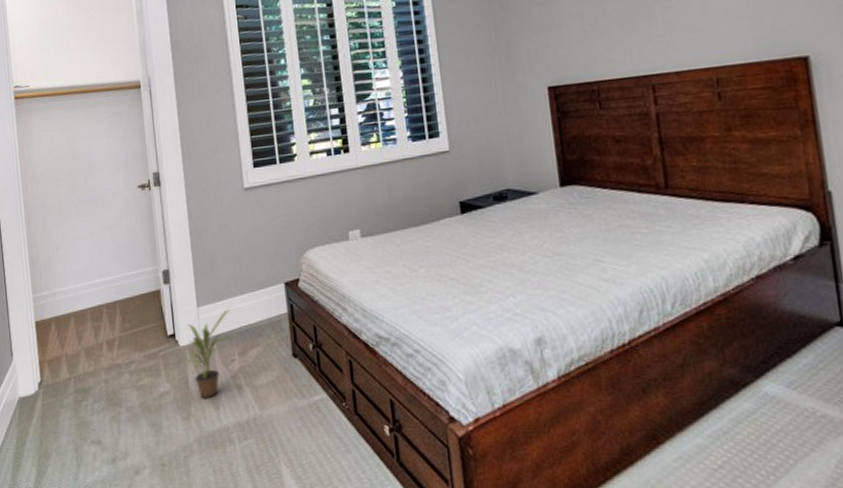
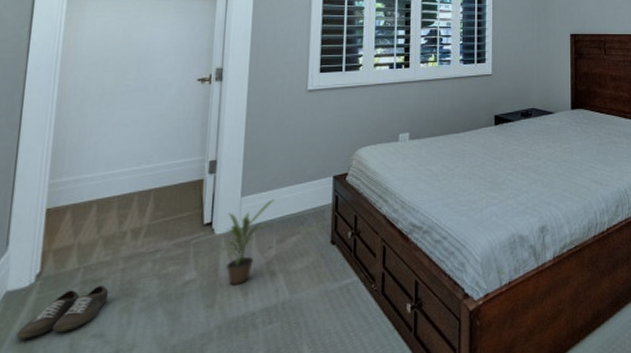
shoe: none [33,394,99,442] -> present [16,284,109,340]

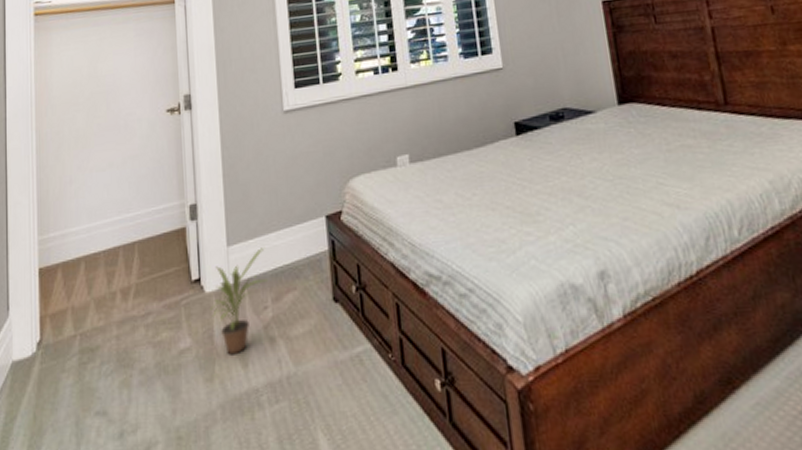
shoe: present [16,284,109,340] -> none [26,354,107,416]

